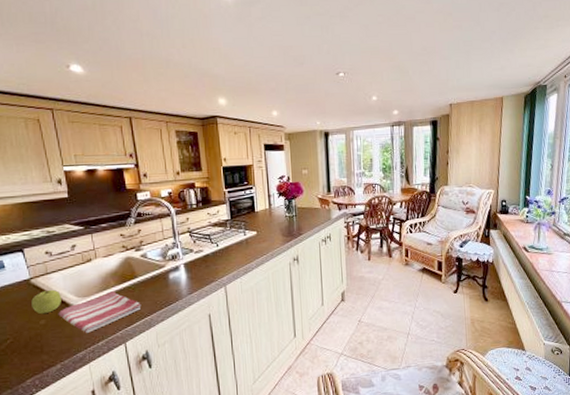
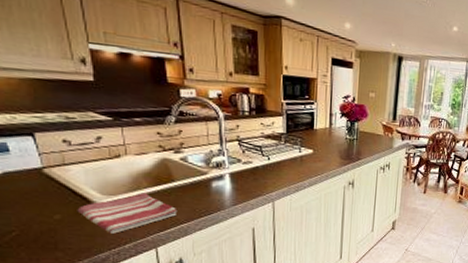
fruit: present [31,289,61,314] -> none [44,182,82,208]

